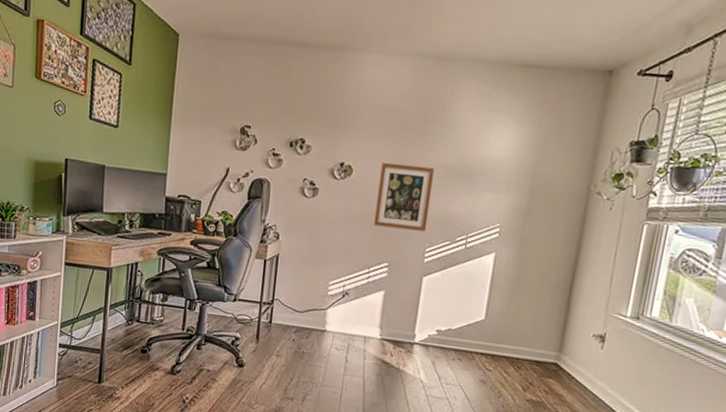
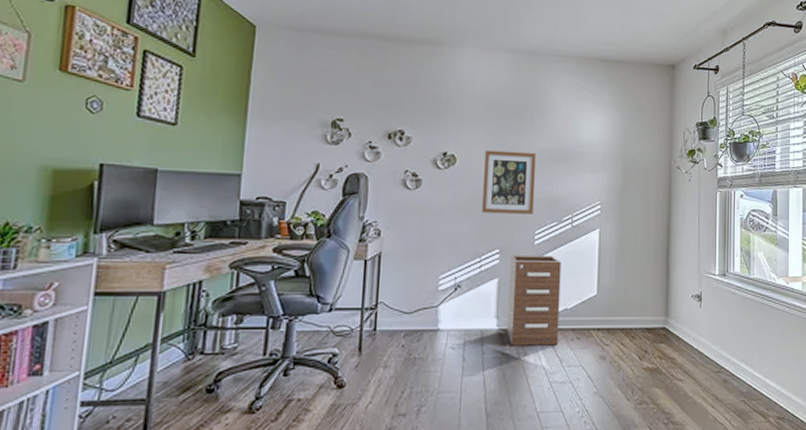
filing cabinet: none [389,269,450,363] -> present [507,254,562,346]

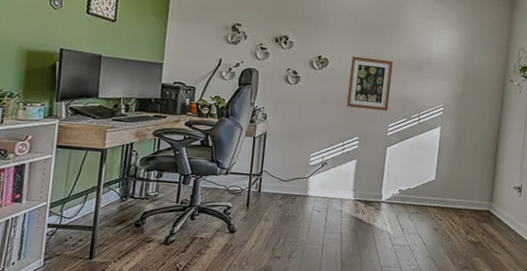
filing cabinet: present [507,254,562,346] -> none [361,142,408,217]

